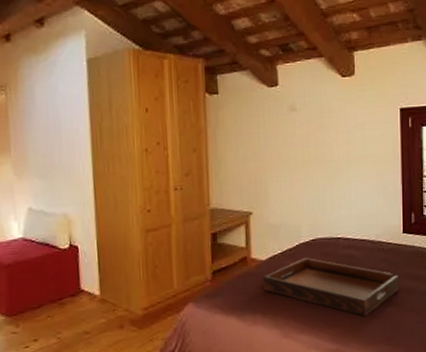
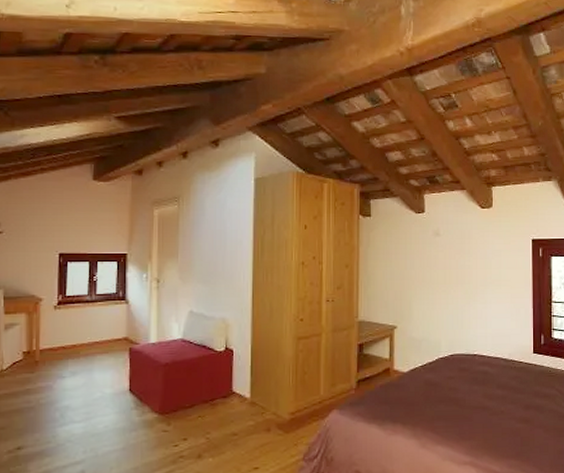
serving tray: present [262,257,399,316] -> none [403,371,529,431]

